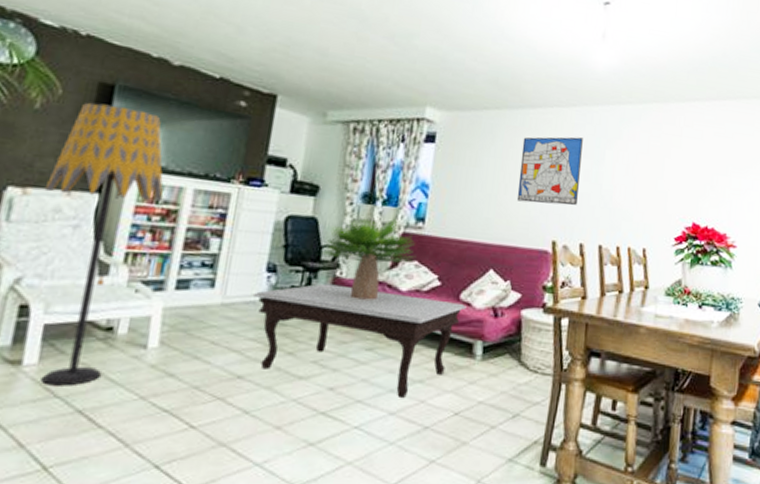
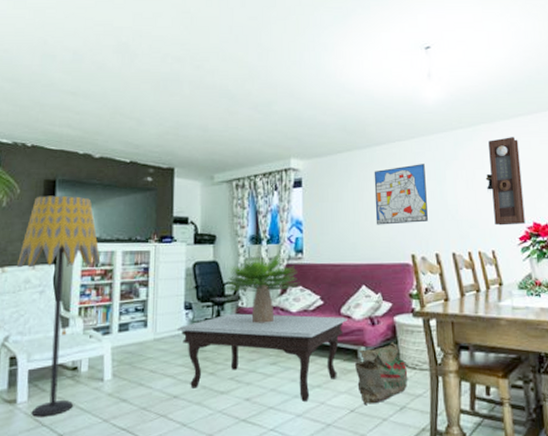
bag: none [467,338,528,408] -> present [355,342,408,404]
pendulum clock: none [648,122,691,223] -> present [485,137,525,226]

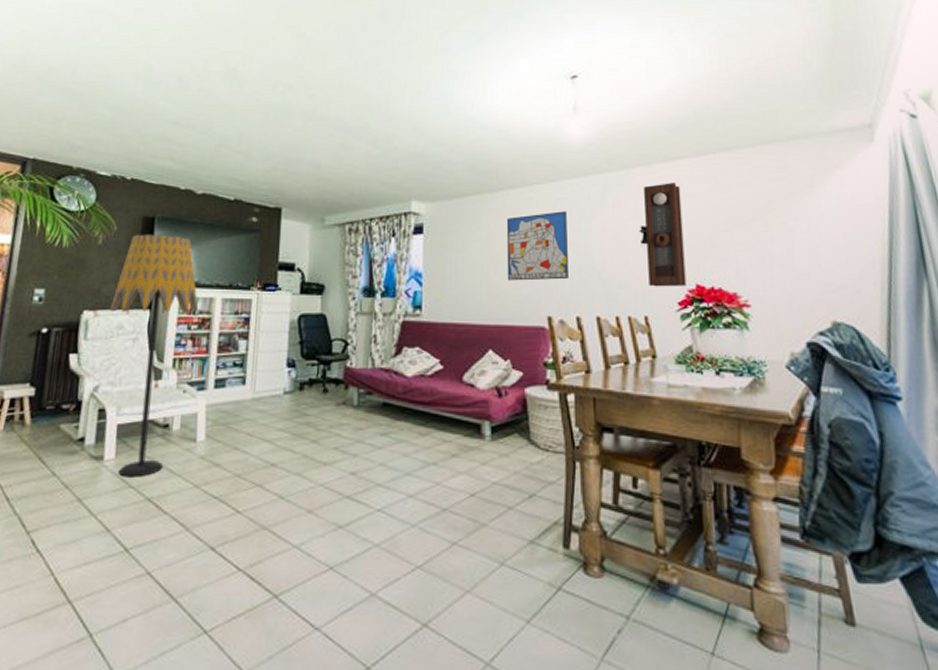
coffee table: present [176,313,347,401] -> none [277,374,470,480]
potted plant: present [225,253,300,323] -> none [333,308,417,387]
bag: present [355,342,408,404] -> none [478,417,539,489]

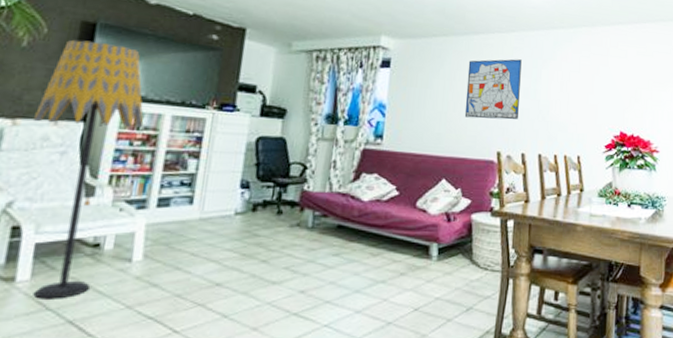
pendulum clock: present [639,183,687,287] -> none [580,43,616,133]

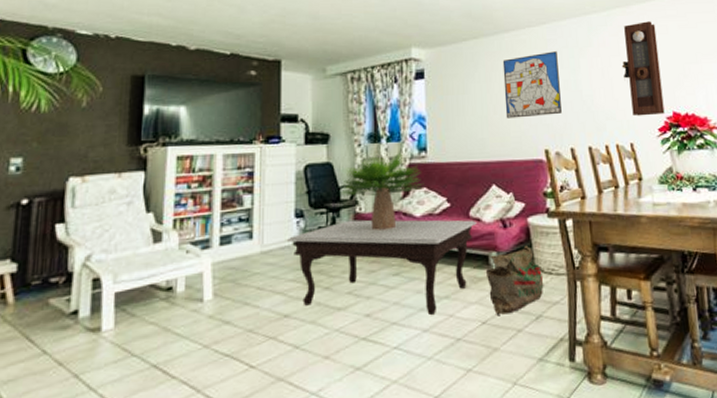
floor lamp: present [32,39,144,299] -> none [99,93,198,346]
coffee table: none [228,197,422,297] -> present [286,219,477,315]
potted plant: none [291,136,376,211] -> present [341,152,424,231]
bag: none [425,240,479,304] -> present [486,245,544,315]
pendulum clock: none [580,43,616,133] -> present [621,21,665,117]

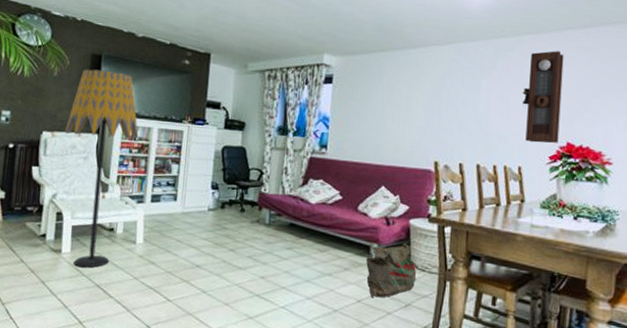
floor lamp: none [99,93,198,346] -> present [64,69,139,268]
coffee table: present [286,219,477,315] -> none [203,197,364,286]
potted plant: present [341,152,424,231] -> none [250,146,322,211]
wall art: present [502,51,562,119] -> none [402,71,460,131]

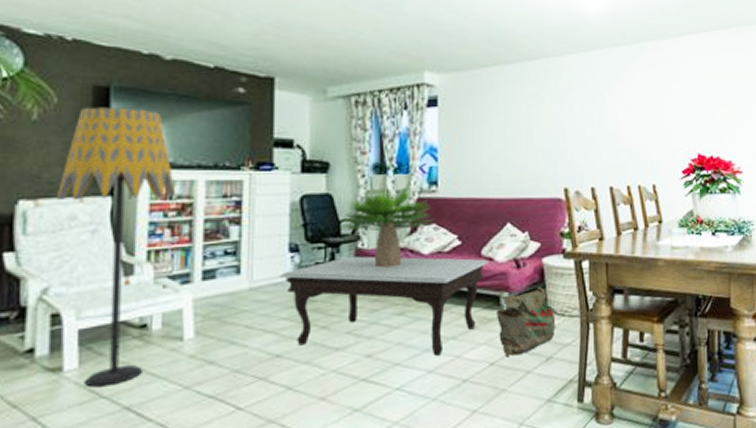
coffee table: none [203,197,364,286] -> present [279,256,489,355]
potted plant: none [250,146,322,211] -> present [341,185,434,268]
pendulum clock: present [522,51,564,143] -> none [649,57,690,157]

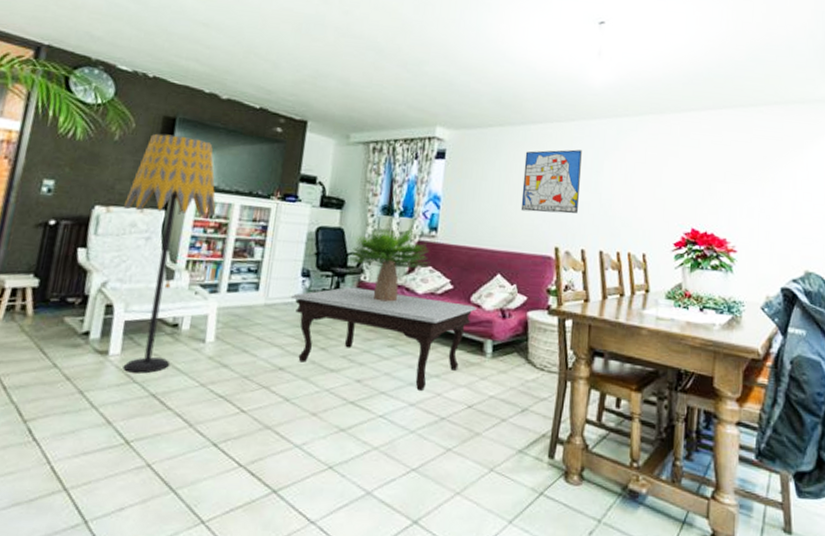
bag: present [497,286,556,356] -> none [479,338,535,402]
wall art: none [524,84,584,154] -> present [520,149,582,214]

